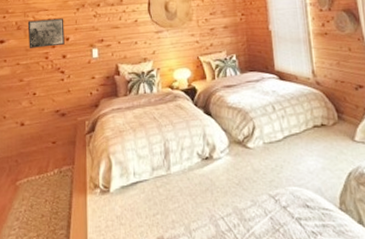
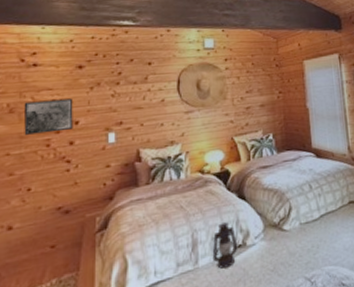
lantern: none [182,135,206,177] -> present [212,222,238,269]

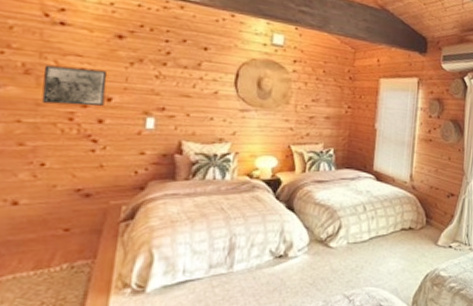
lantern: present [212,222,238,269] -> none [249,231,279,276]

